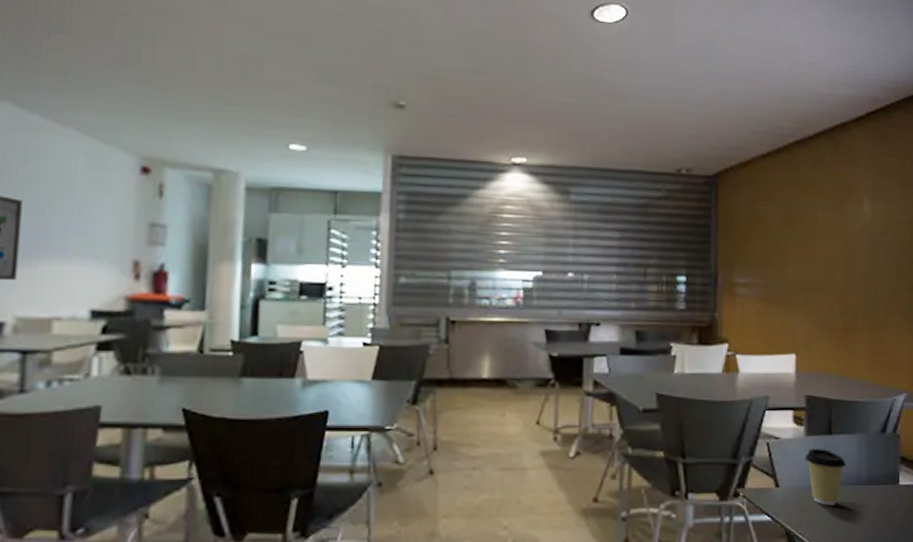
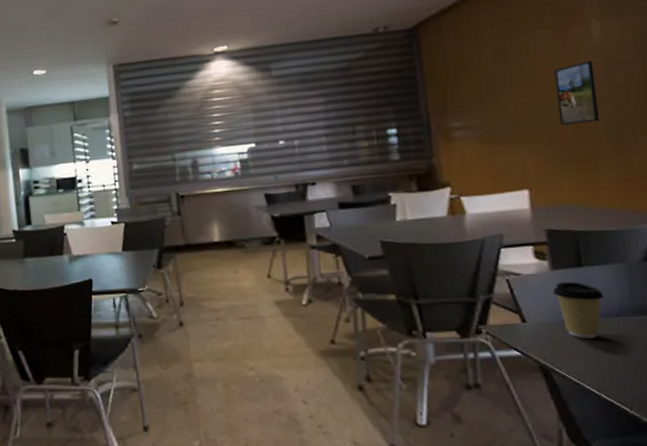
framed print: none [828,236,861,296] -> present [554,61,599,125]

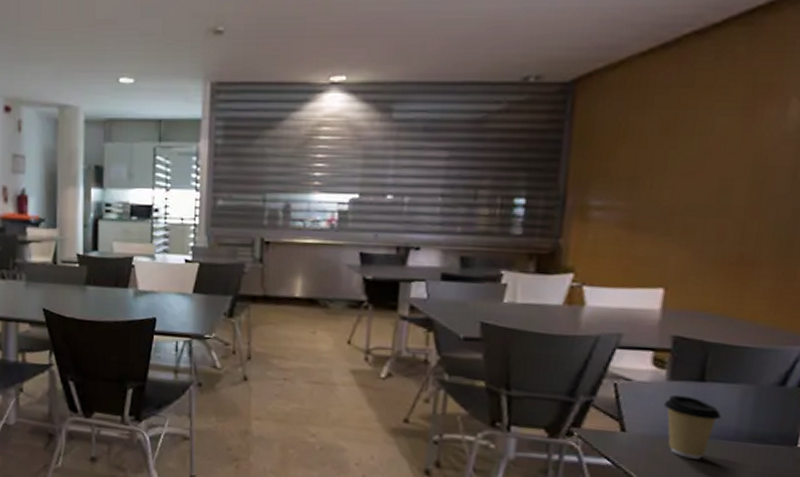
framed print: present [554,61,599,125] -> none [720,148,780,222]

